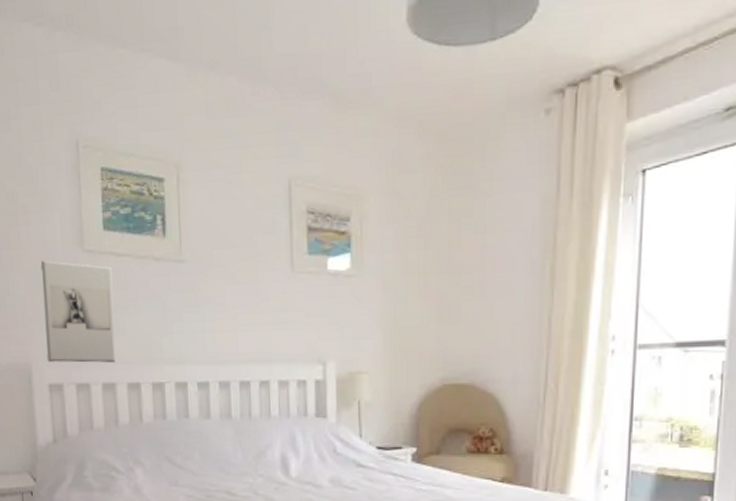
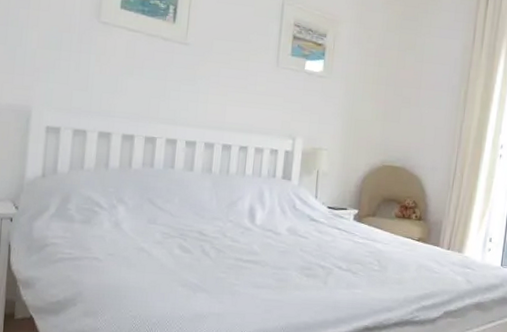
wall sculpture: present [40,260,115,363] -> none [48,23,123,115]

